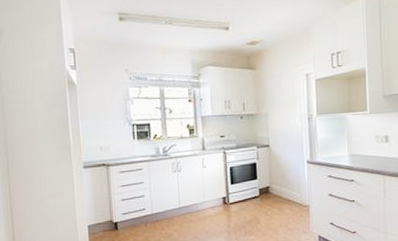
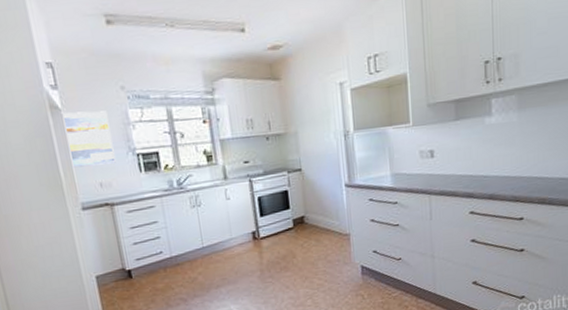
wall art: none [76,87,115,133] -> present [60,110,116,168]

